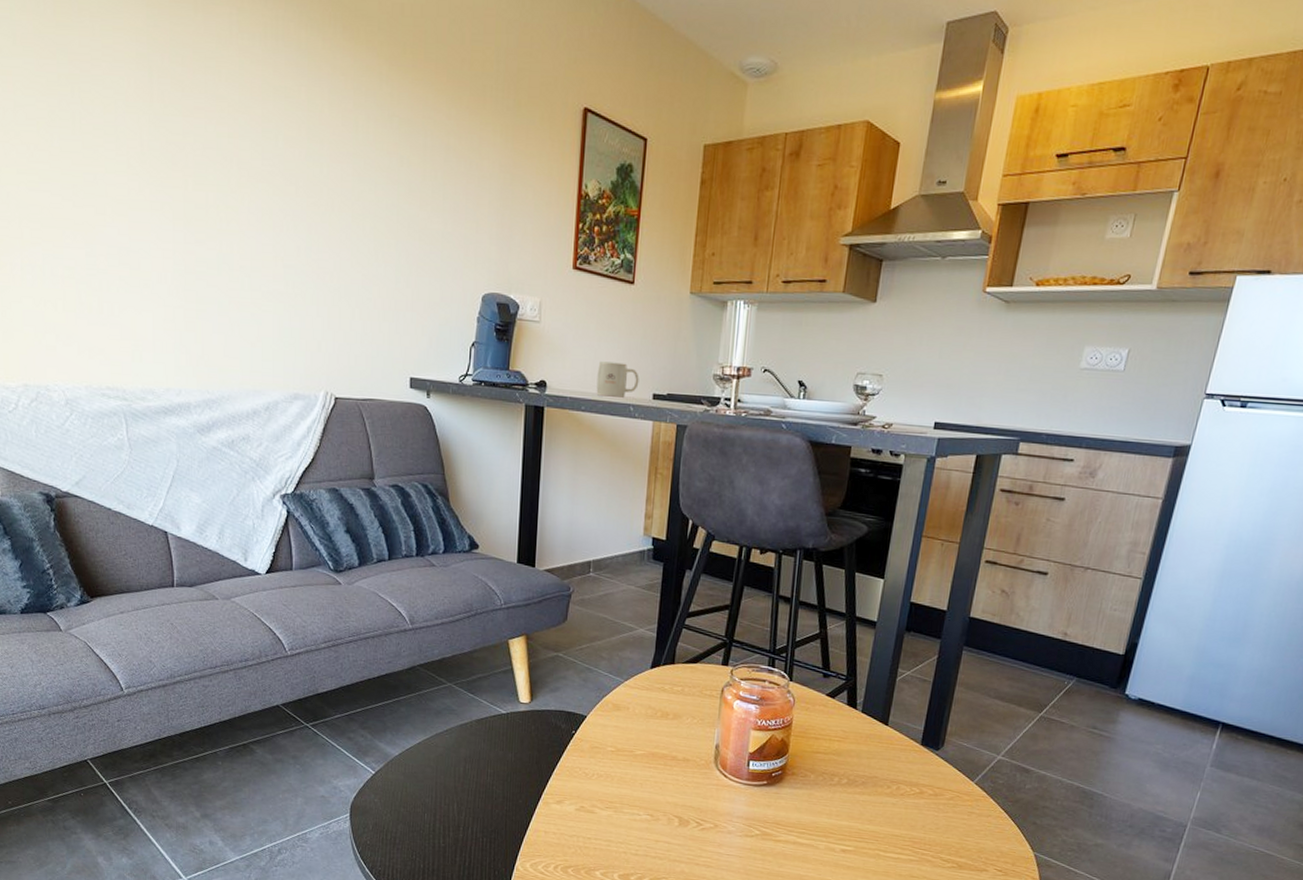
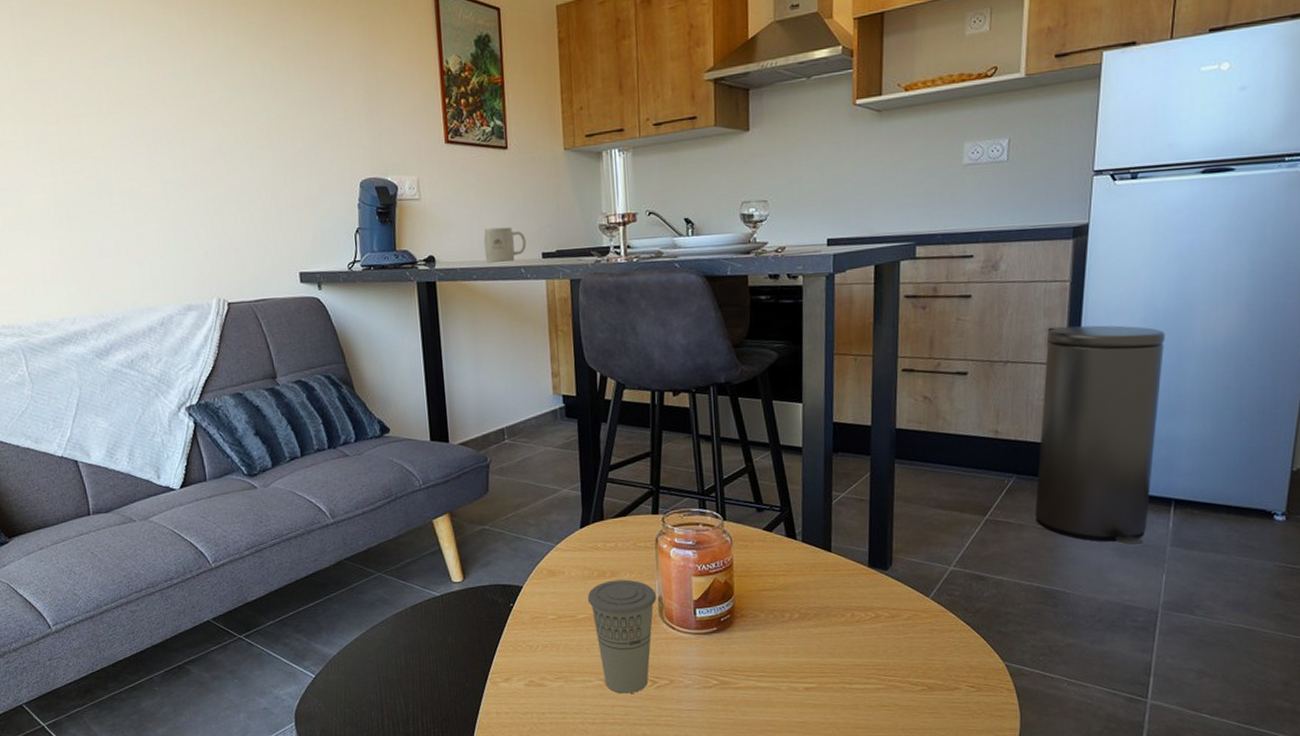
cup: none [647,722,715,832] -> present [587,579,657,694]
pedal bin: none [1087,541,1244,760] -> present [1035,325,1165,545]

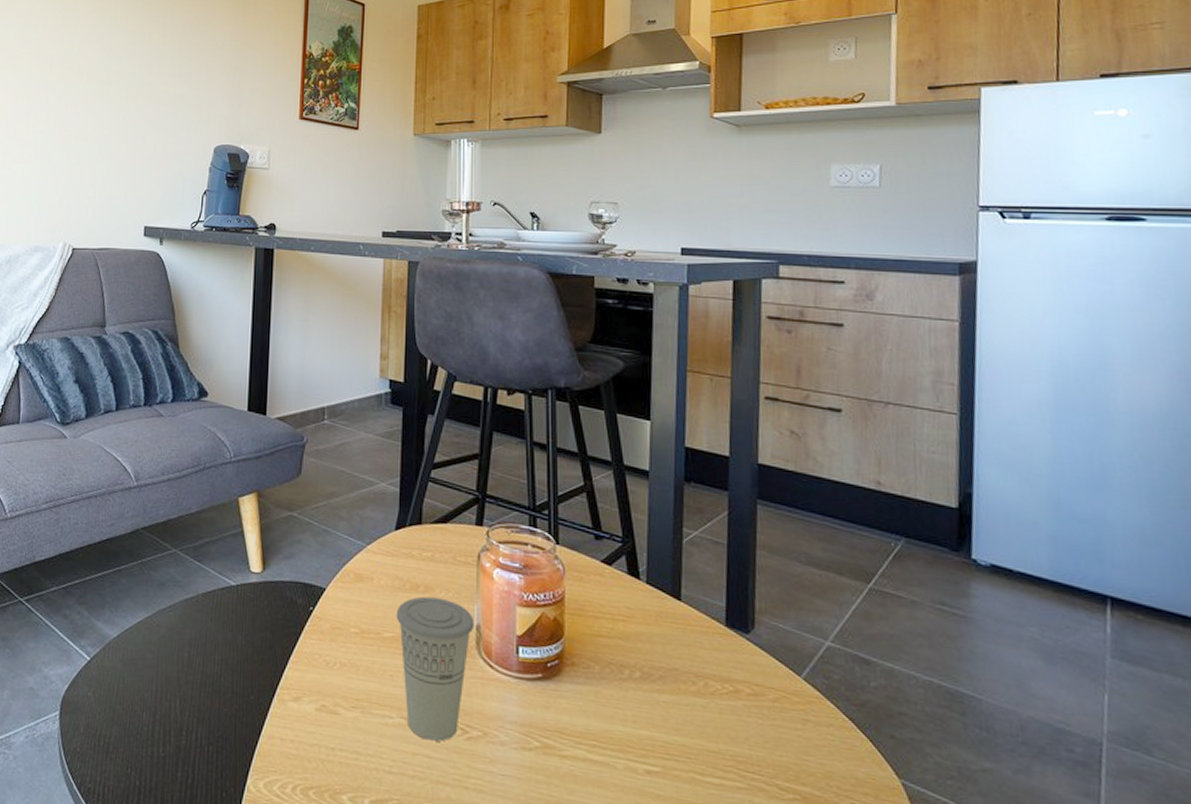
mug: present [483,227,527,263] -> none [325,203,368,238]
pedal bin: present [1035,325,1165,545] -> none [930,370,1080,649]

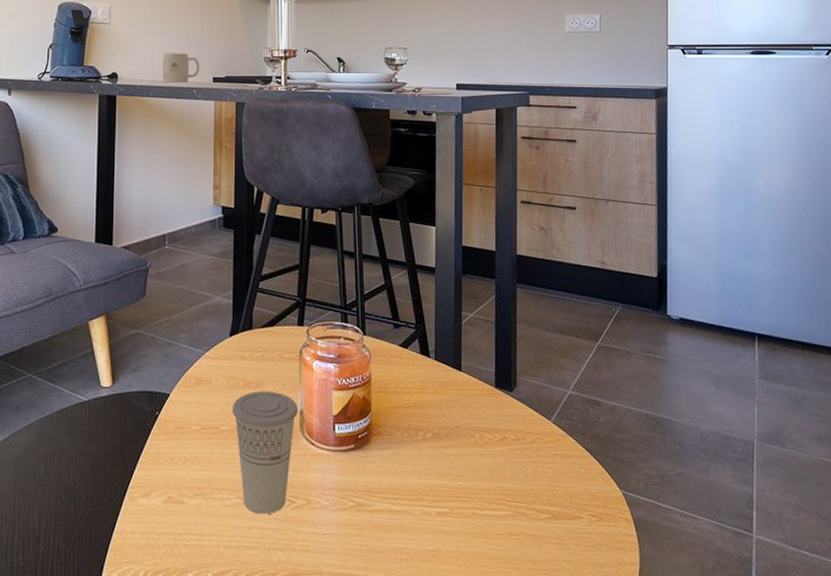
mug: none [325,203,368,238] -> present [162,53,200,84]

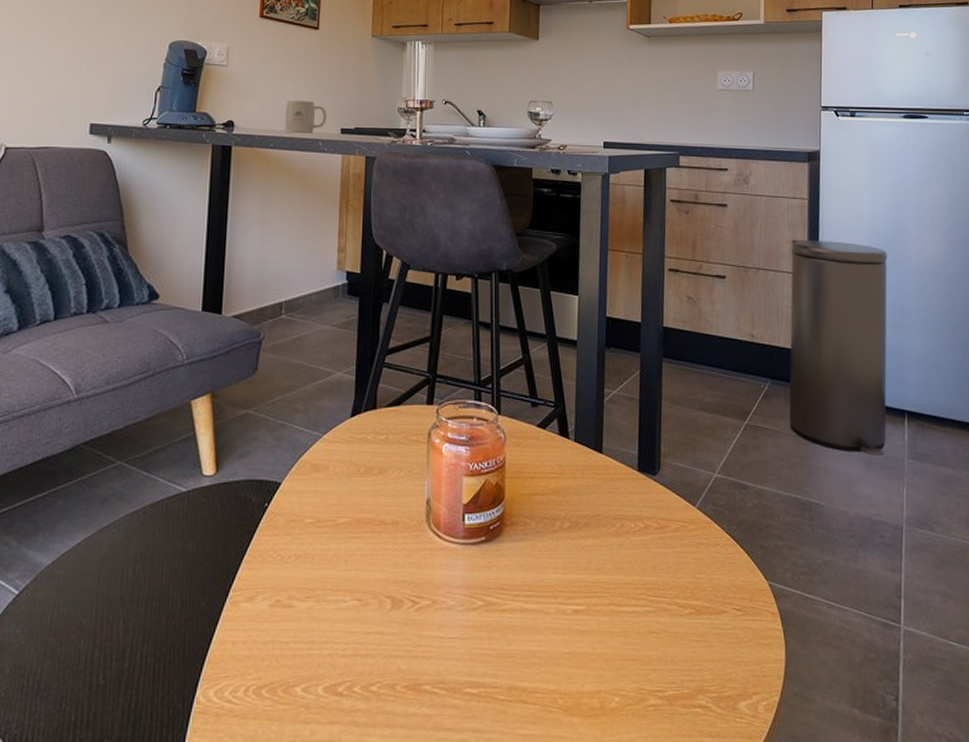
cup: present [232,391,298,514] -> none [350,478,425,617]
pedal bin: none [640,172,737,376] -> present [789,239,888,456]

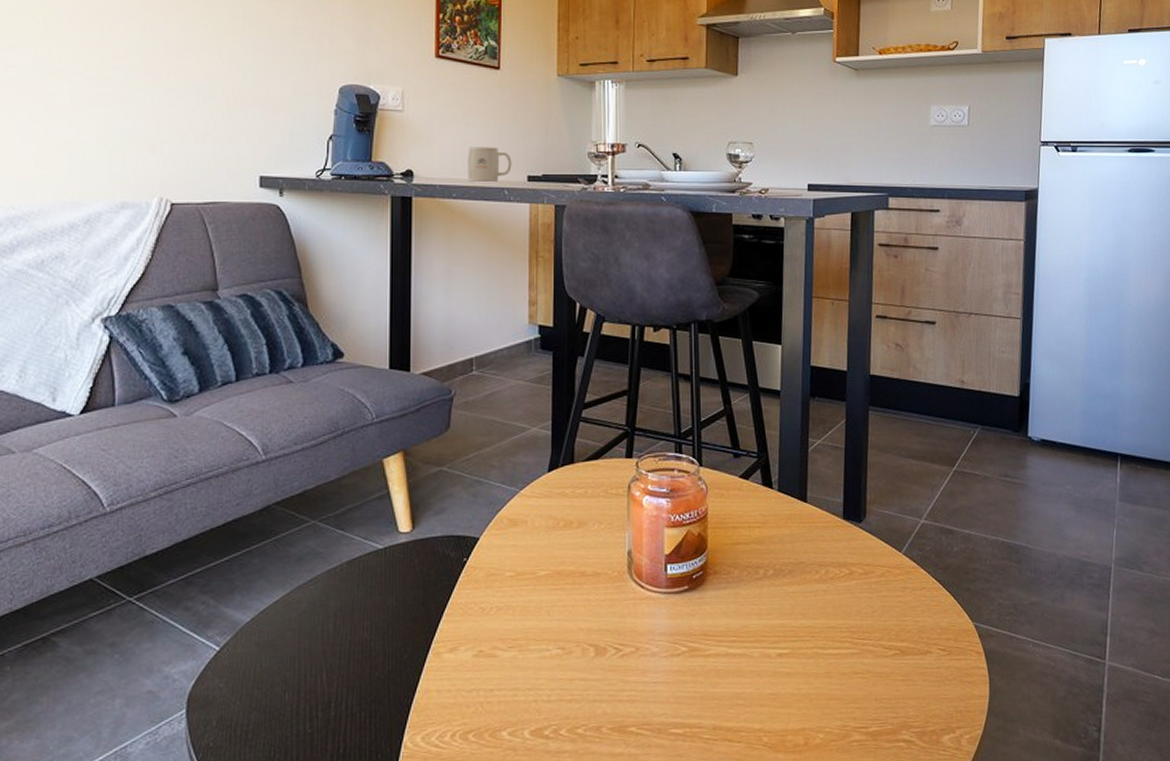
pedal bin: present [789,239,888,456] -> none [998,282,1106,499]

